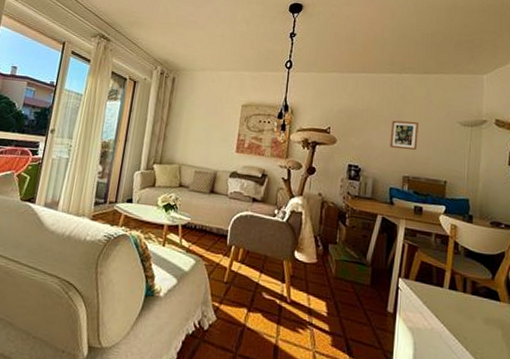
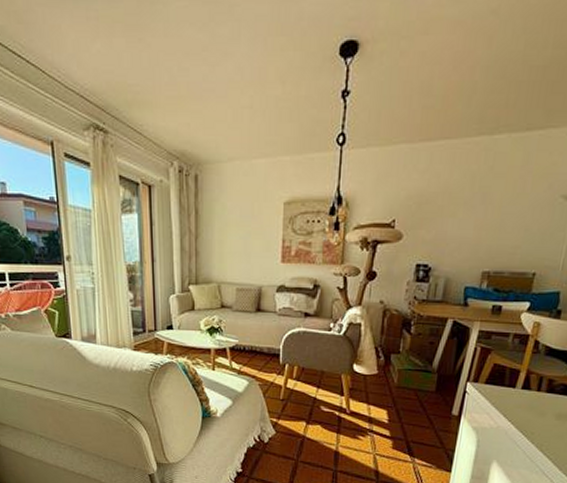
picture frame: present [390,120,418,150] -> none [469,201,509,239]

